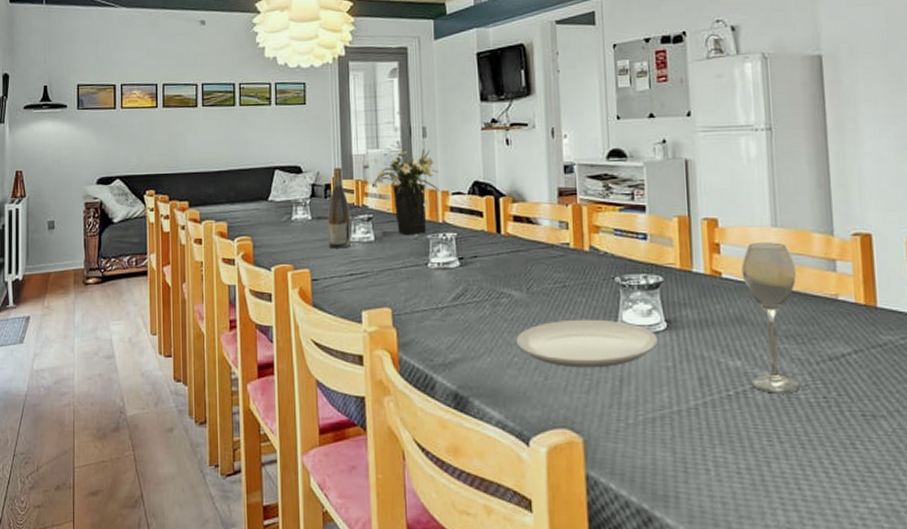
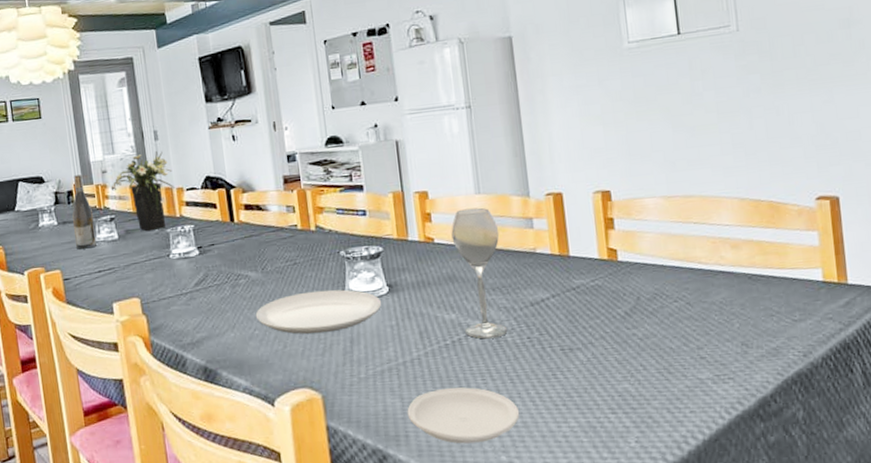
plate: none [679,445,810,515] -> present [407,387,520,444]

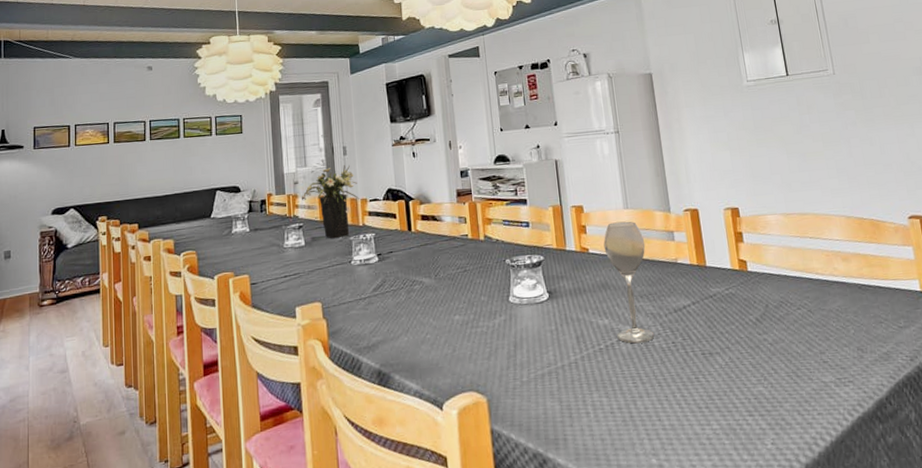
wine bottle: present [72,175,97,250] -> none [264,185,284,255]
plate: present [255,289,382,335] -> none [428,295,543,339]
plate: present [407,387,520,444] -> none [565,390,668,447]

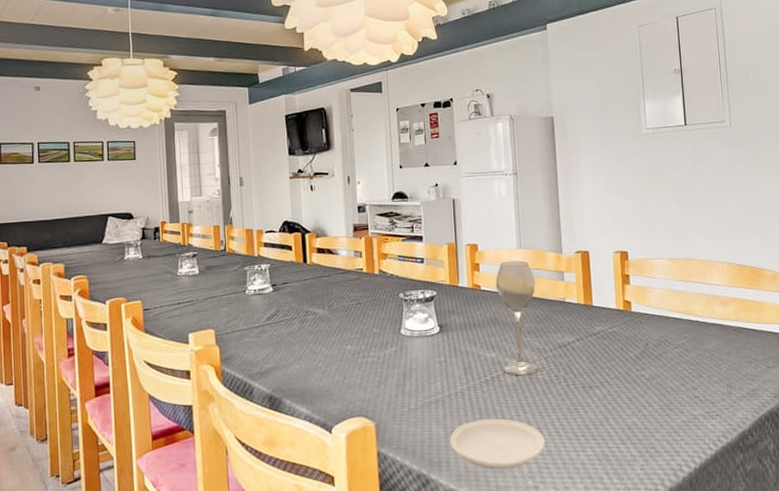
flower arrangement: present [301,164,359,238] -> none [195,195,255,268]
plate: none [565,390,668,447] -> present [449,418,546,470]

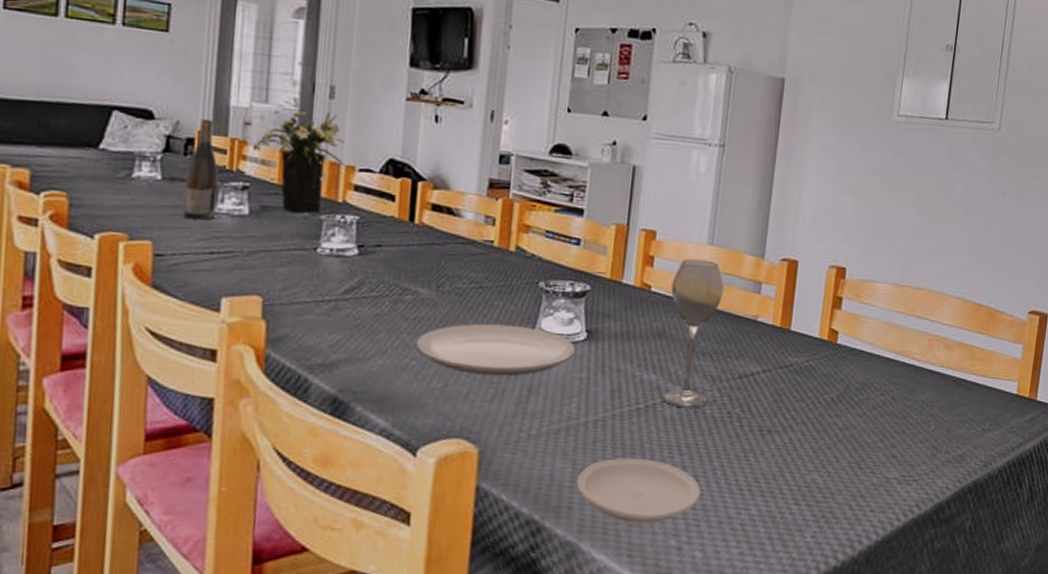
wine bottle: none [157,213,178,282] -> present [182,119,218,220]
flower arrangement: none [195,195,255,268] -> present [252,111,345,213]
plate: none [320,328,433,368] -> present [416,323,576,376]

